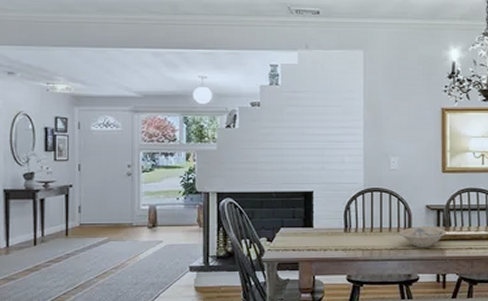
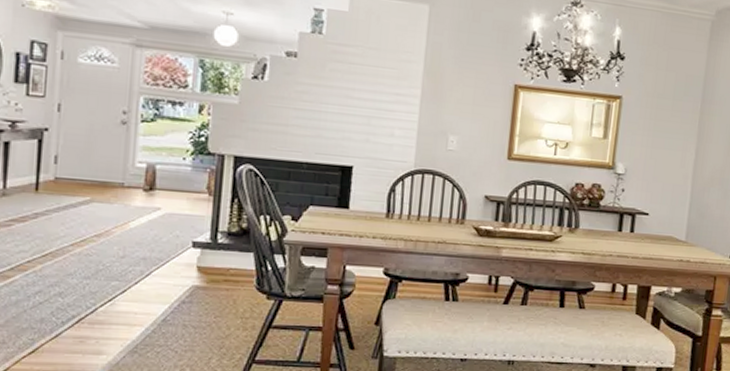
bowl: present [399,227,447,247] -> none [450,219,505,244]

